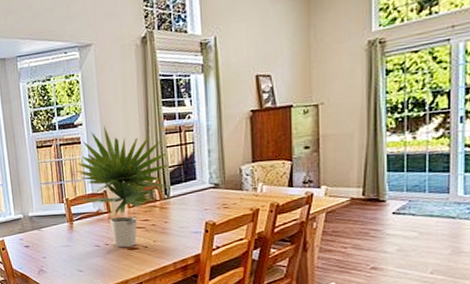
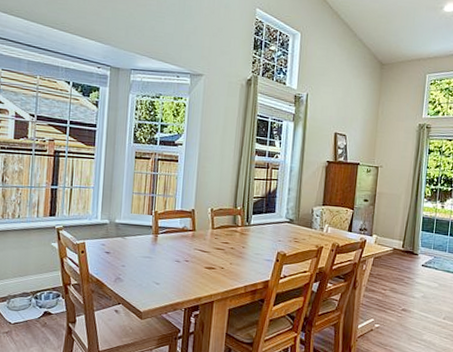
plant: present [76,125,177,248] -> none [166,149,258,267]

